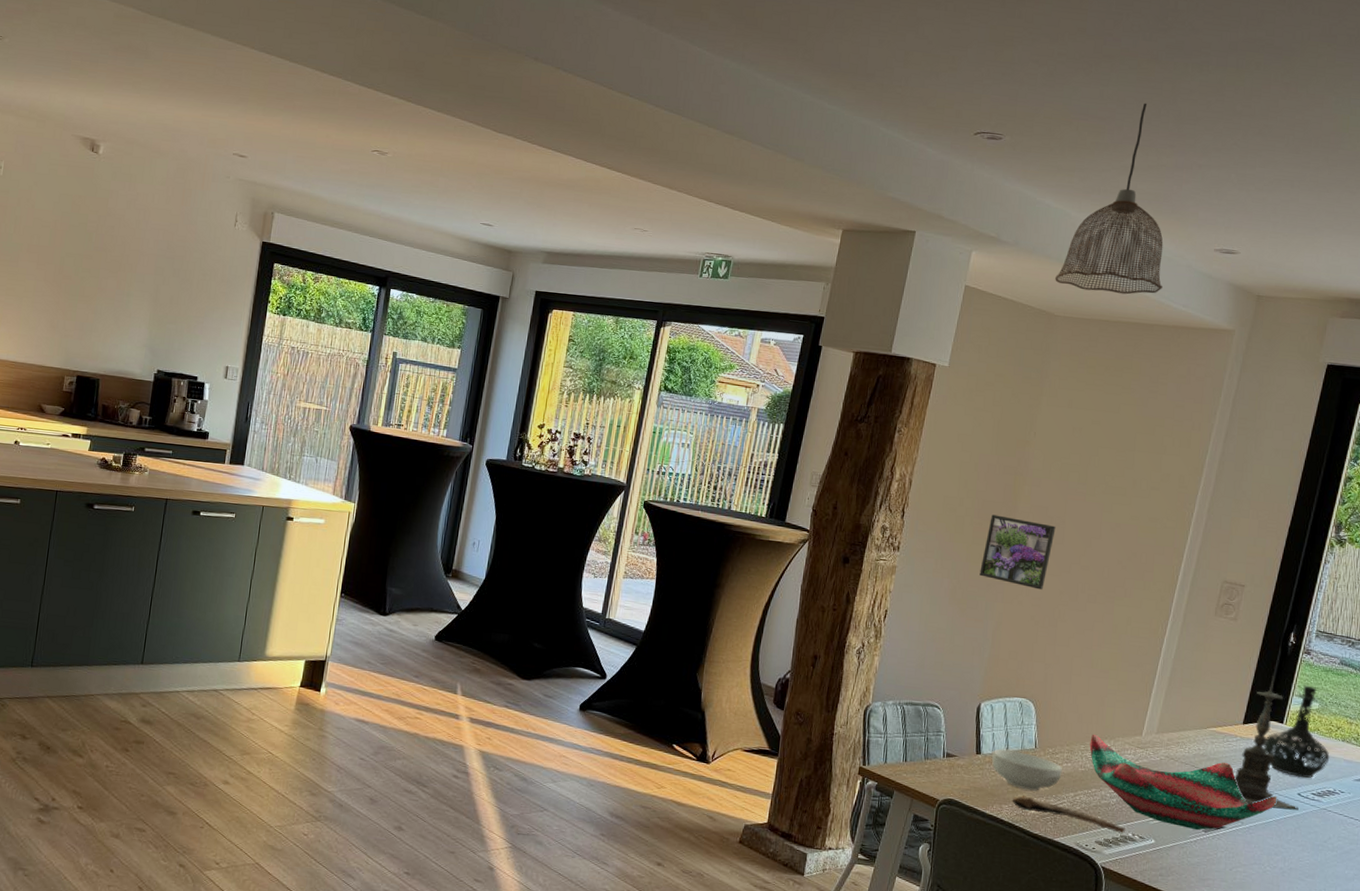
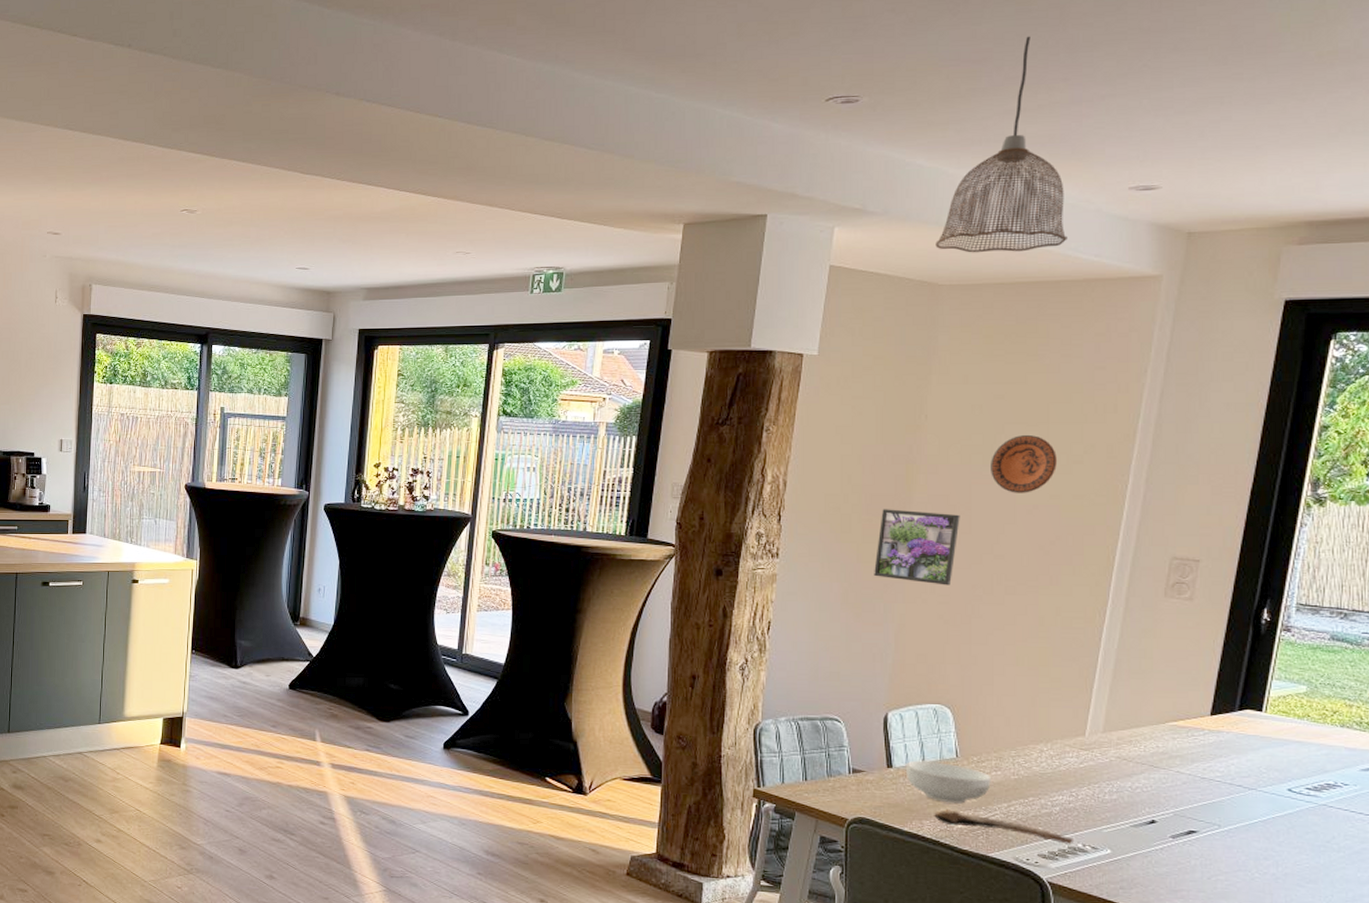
decorative plate: none [1084,458,1139,512] -> present [991,434,1058,493]
decorative bowl: present [1089,734,1277,830] -> none [1022,738,1262,836]
candle holder: present [1234,676,1299,809] -> none [1205,659,1290,807]
bottle: present [1263,685,1330,779] -> none [1239,666,1326,772]

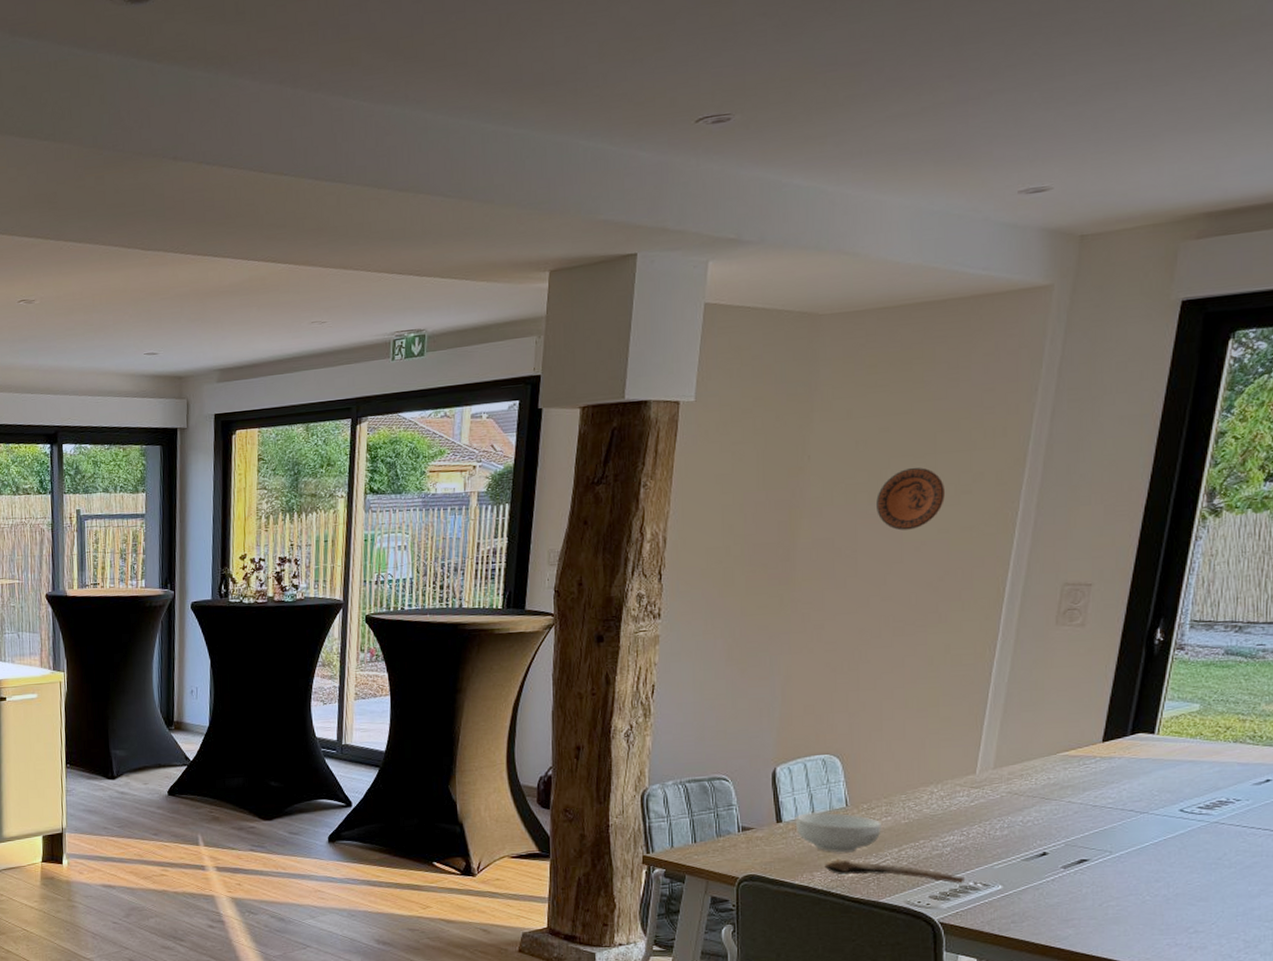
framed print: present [874,509,960,586] -> none [759,557,846,633]
pendant lamp: present [936,36,1067,253] -> none [815,30,954,278]

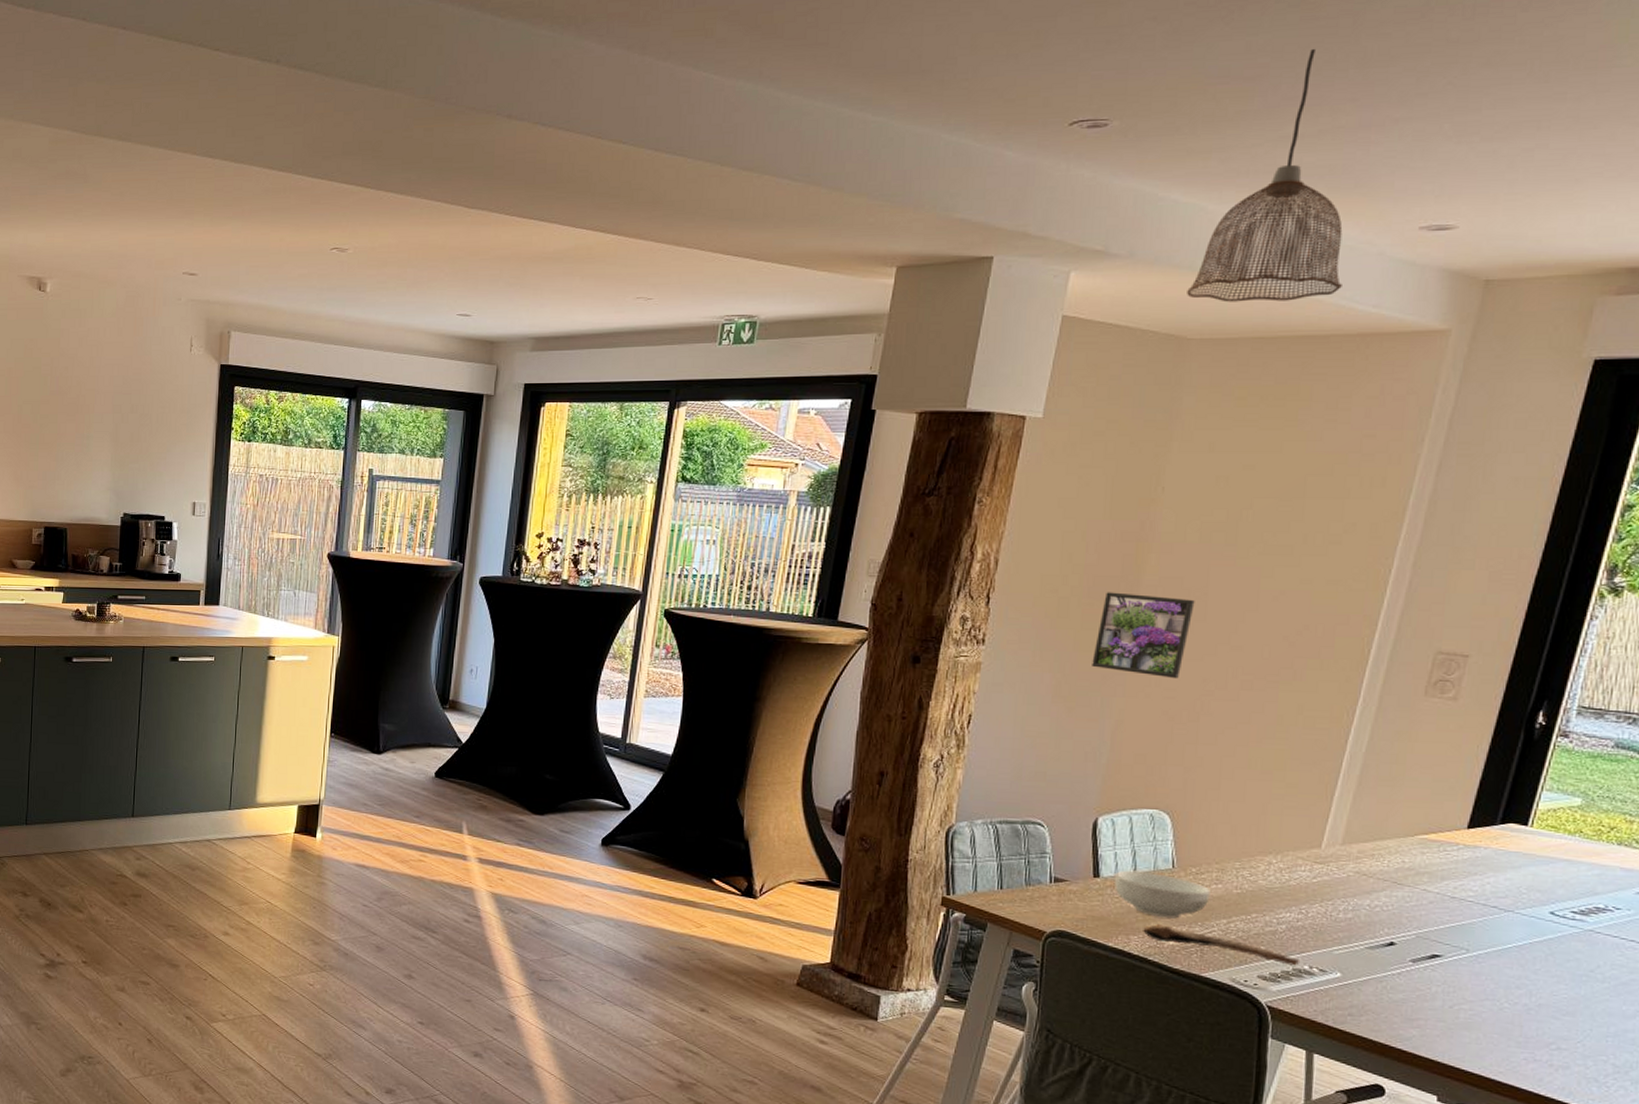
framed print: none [759,557,846,633] -> present [1092,592,1195,679]
pendant lamp: none [815,30,954,278] -> present [1187,48,1343,302]
decorative plate: present [876,467,946,531] -> none [1233,510,1312,577]

